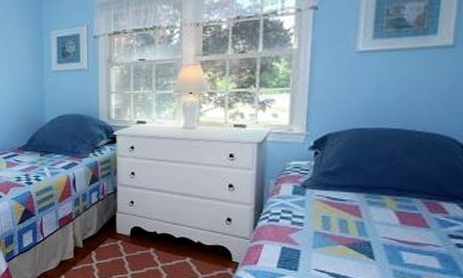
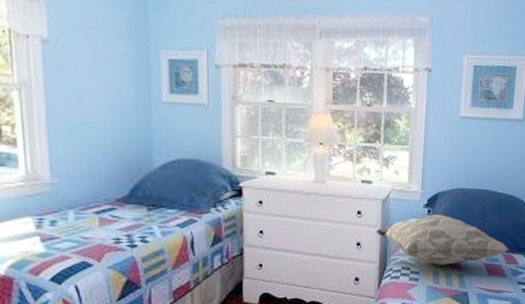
decorative pillow: none [250,156,434,211] -> present [376,214,509,265]

